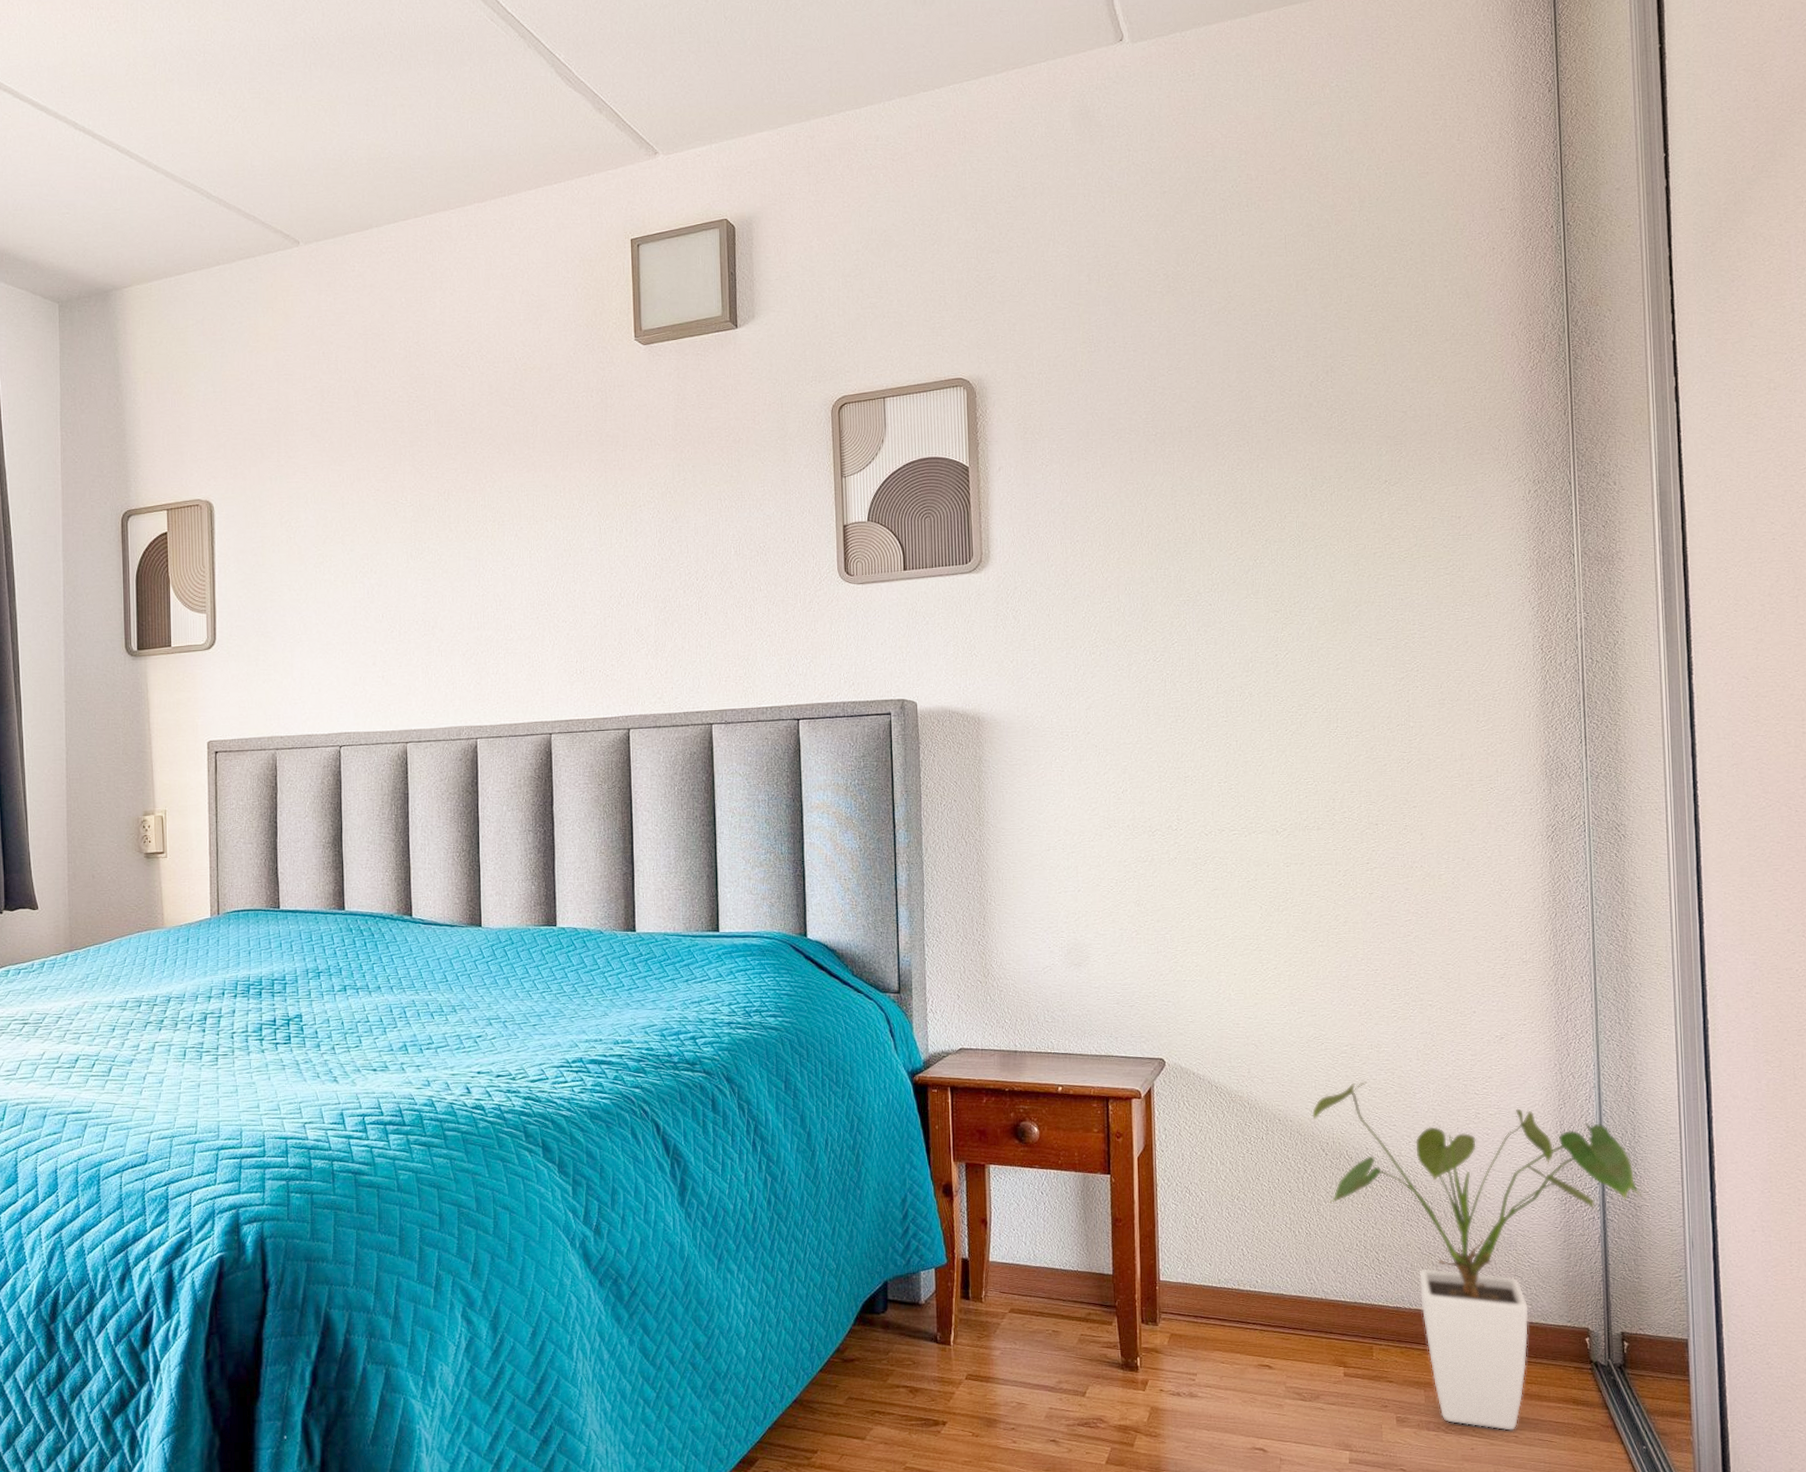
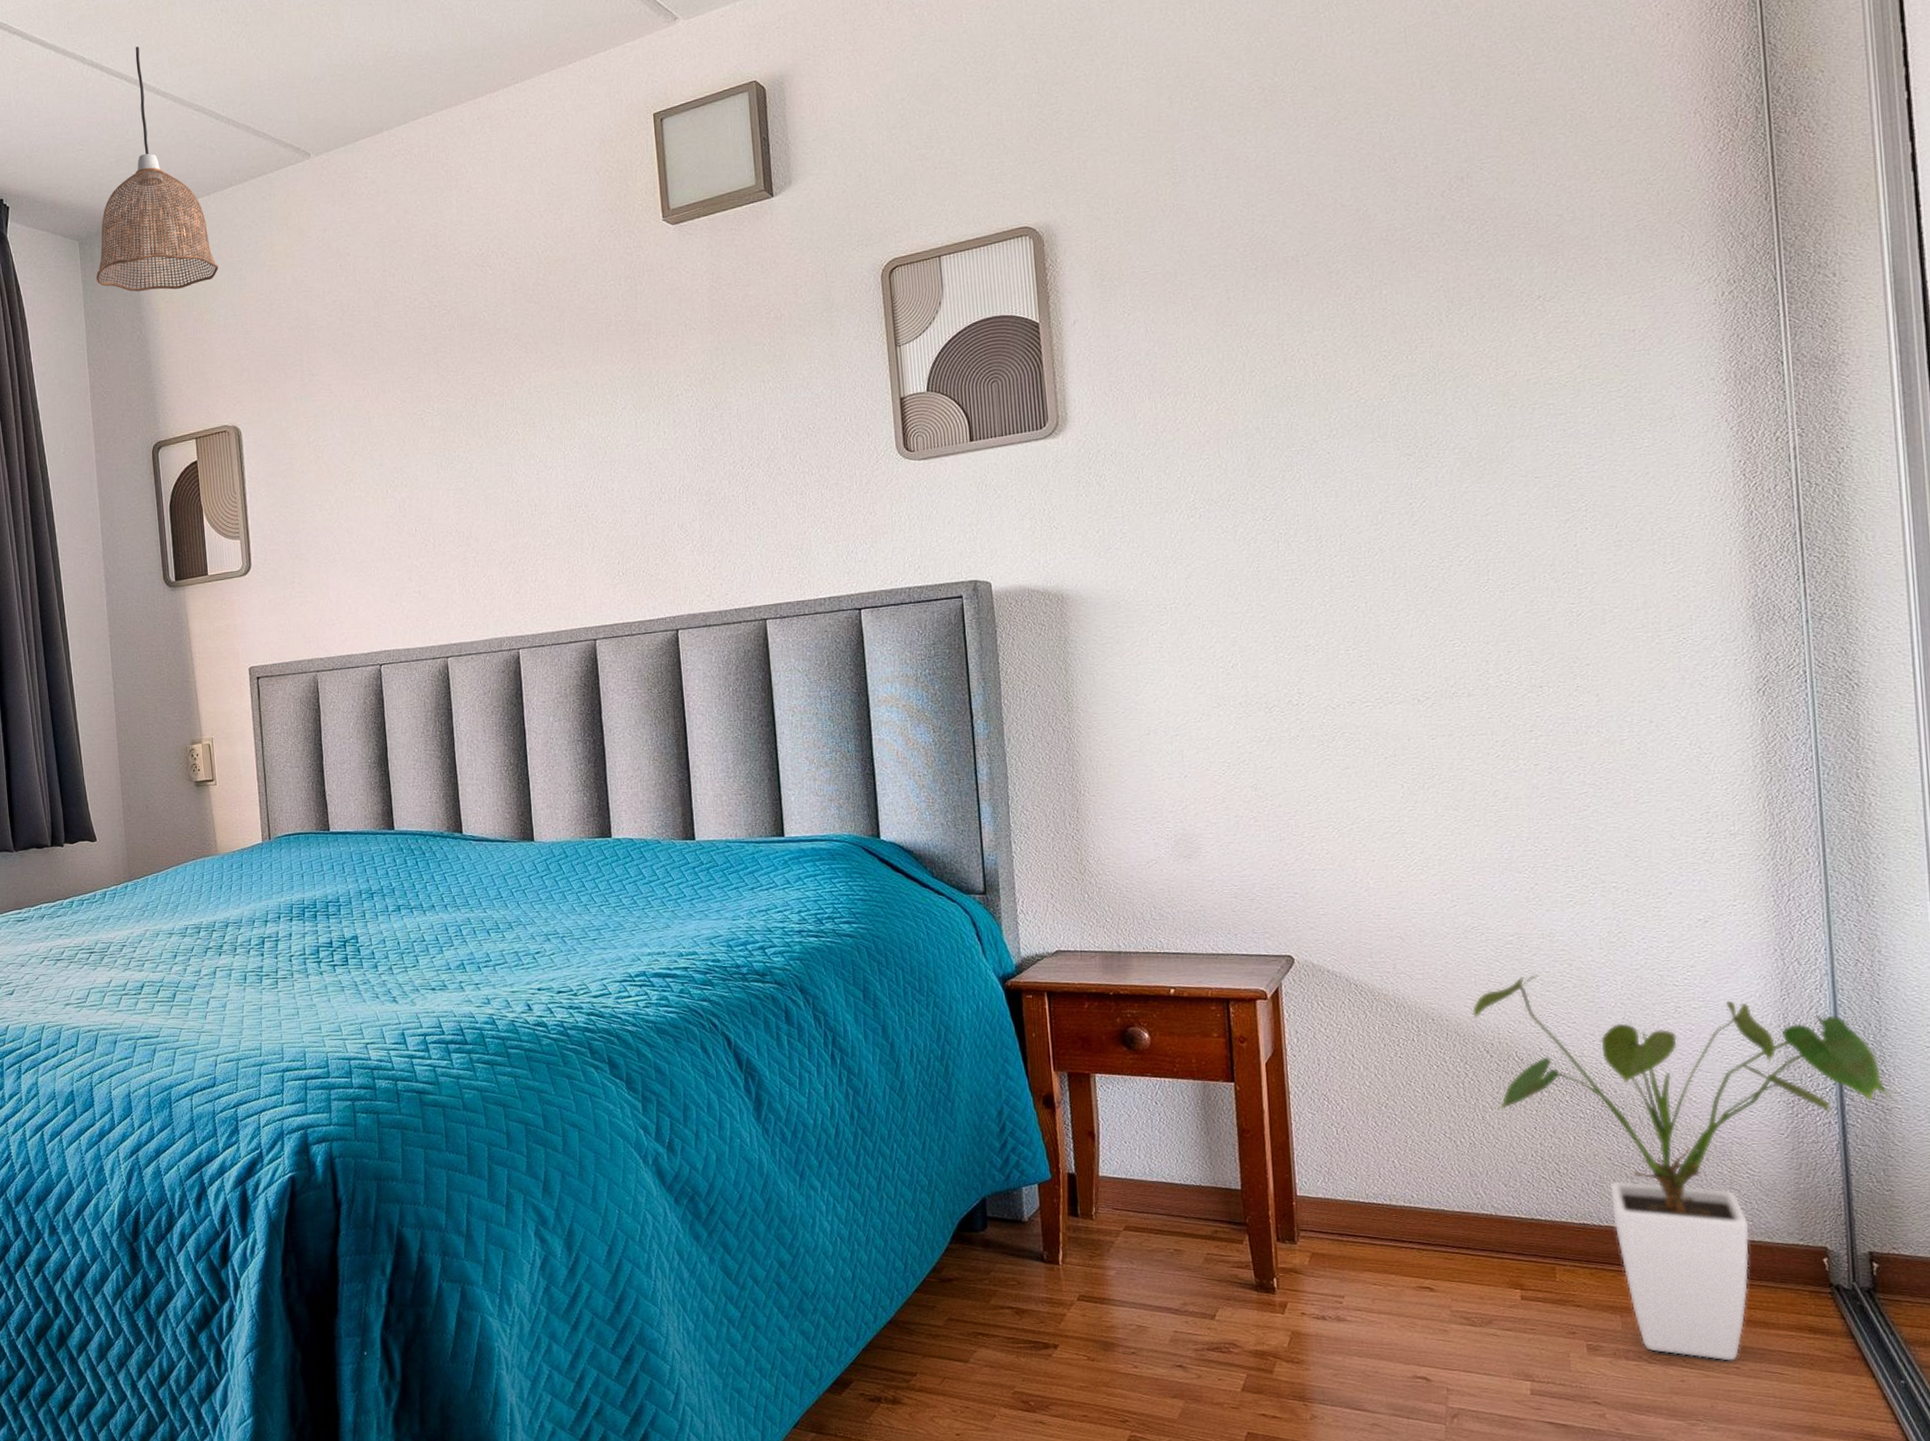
pendant lamp: none [74,118,201,361] -> present [95,46,219,292]

